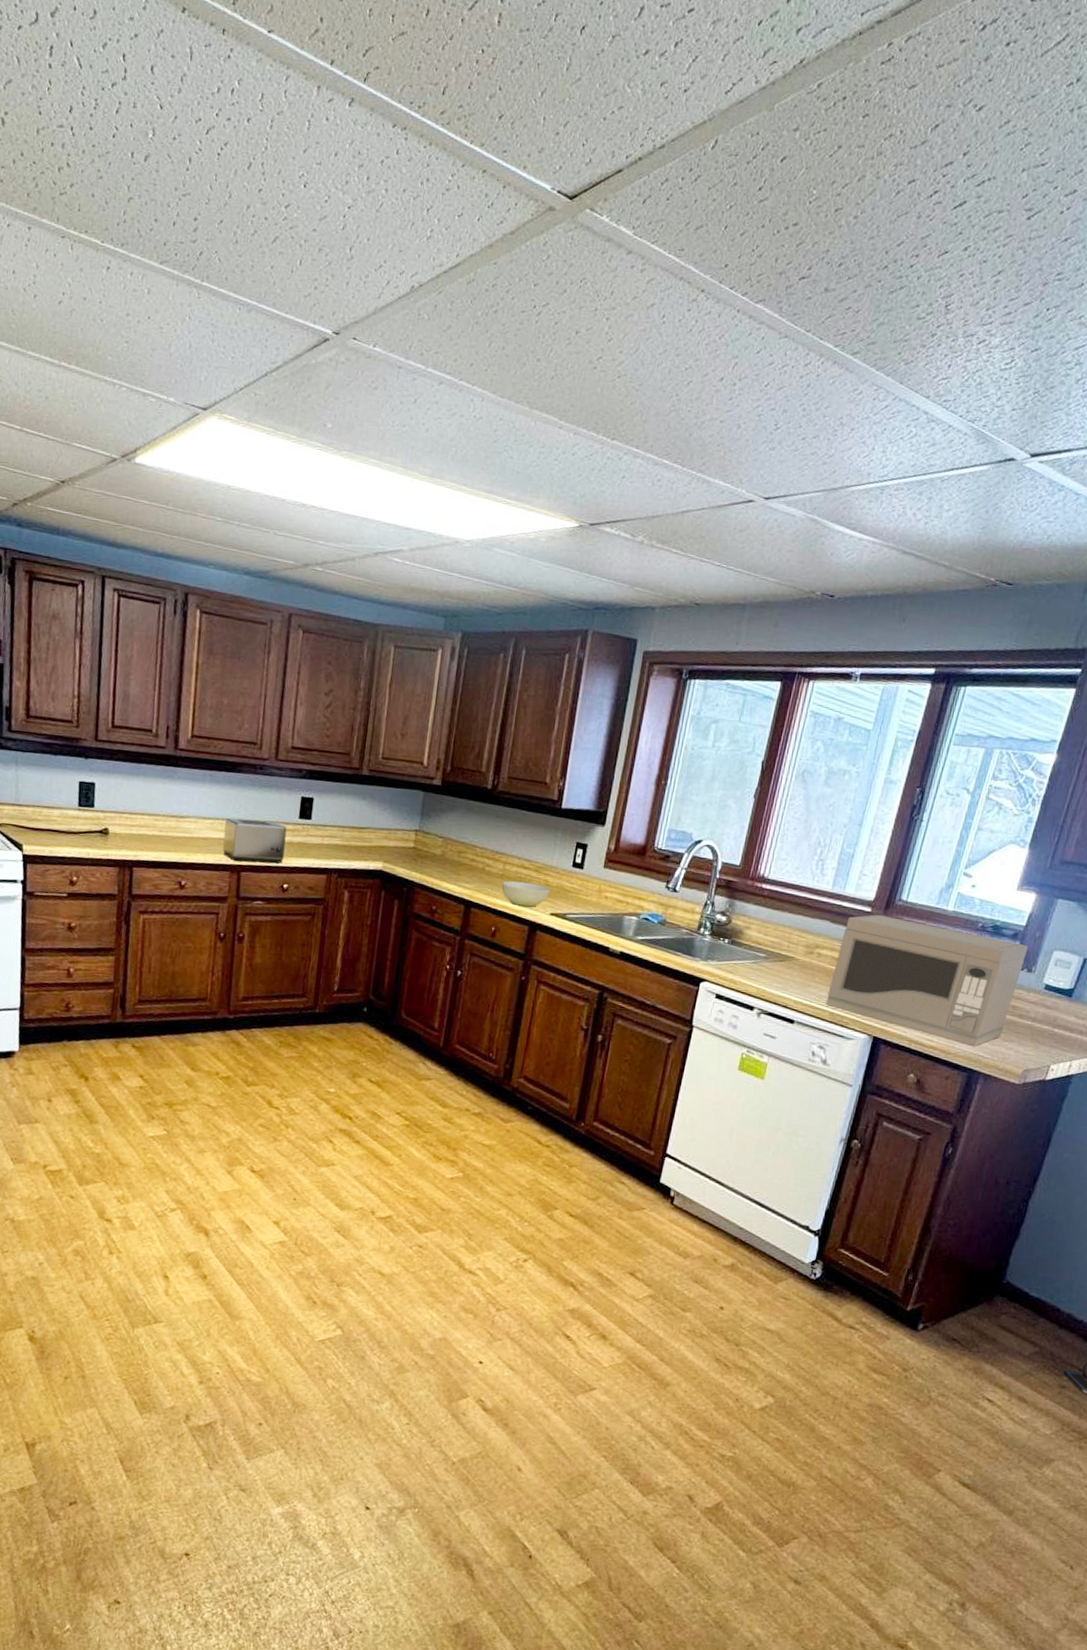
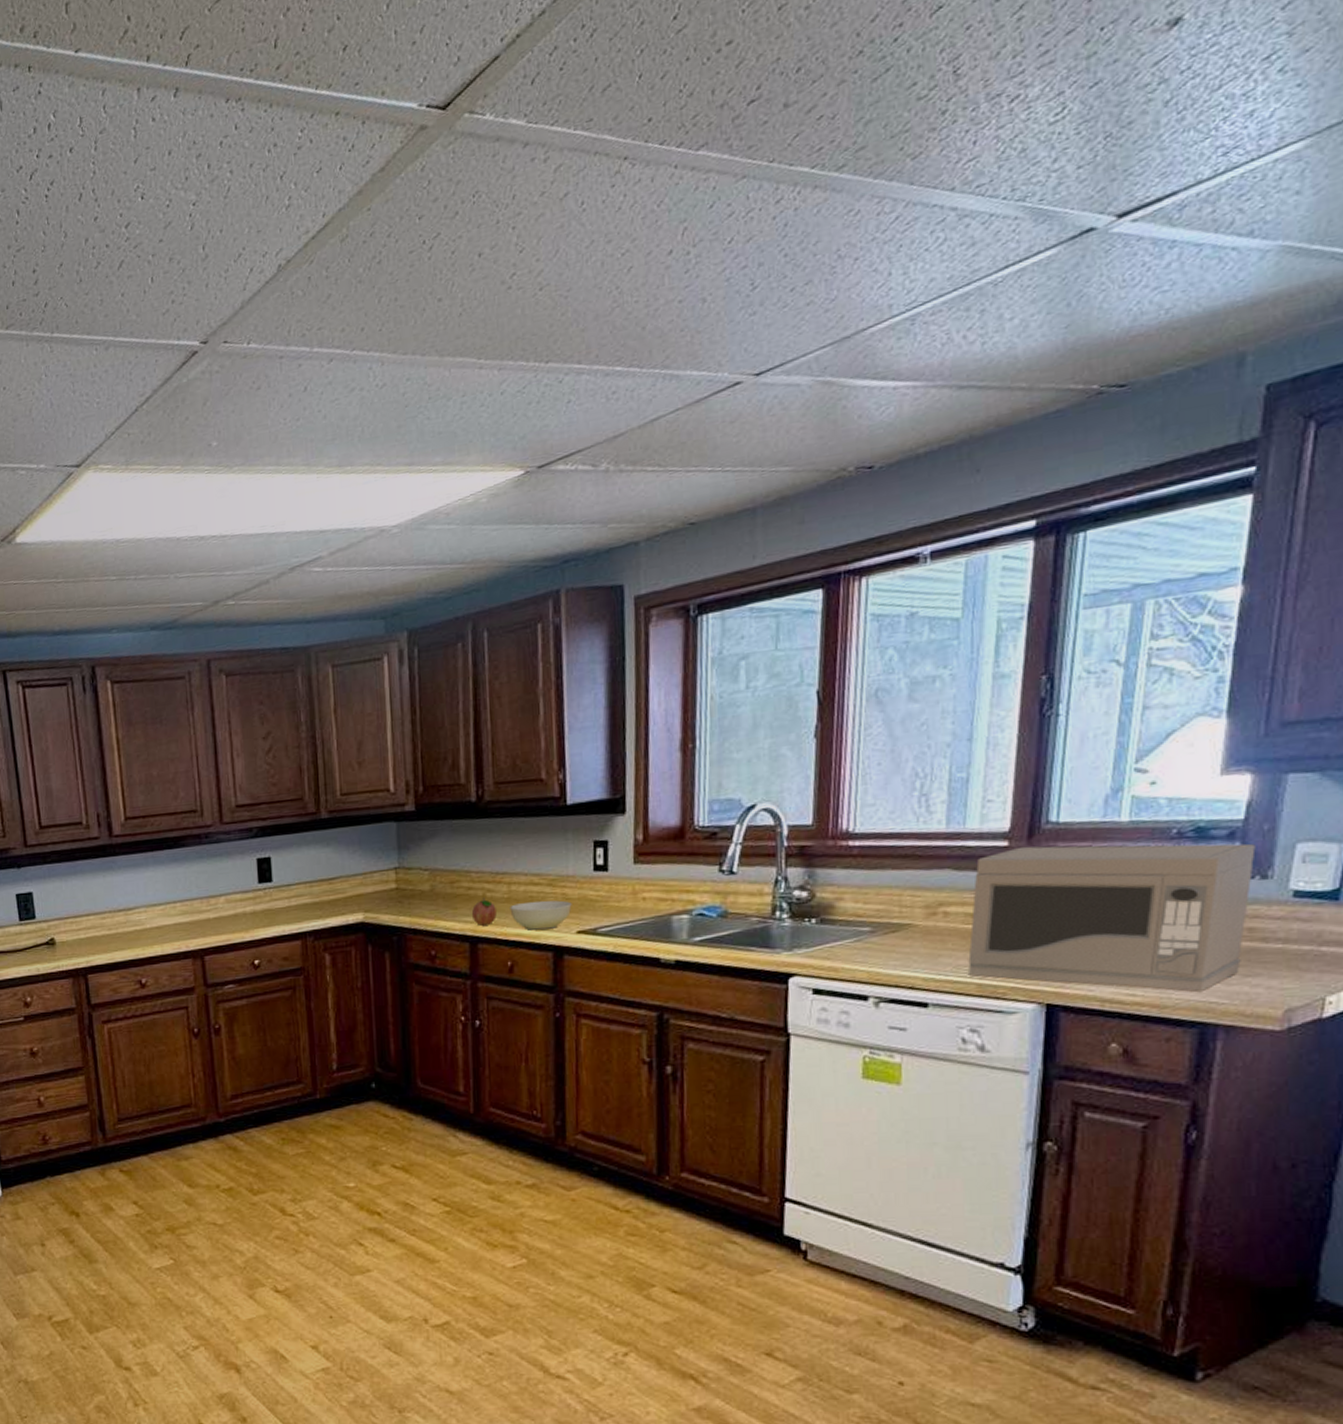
toaster: present [222,818,287,864] -> none [177,892,250,945]
fruit: none [470,870,491,894] -> present [471,898,497,926]

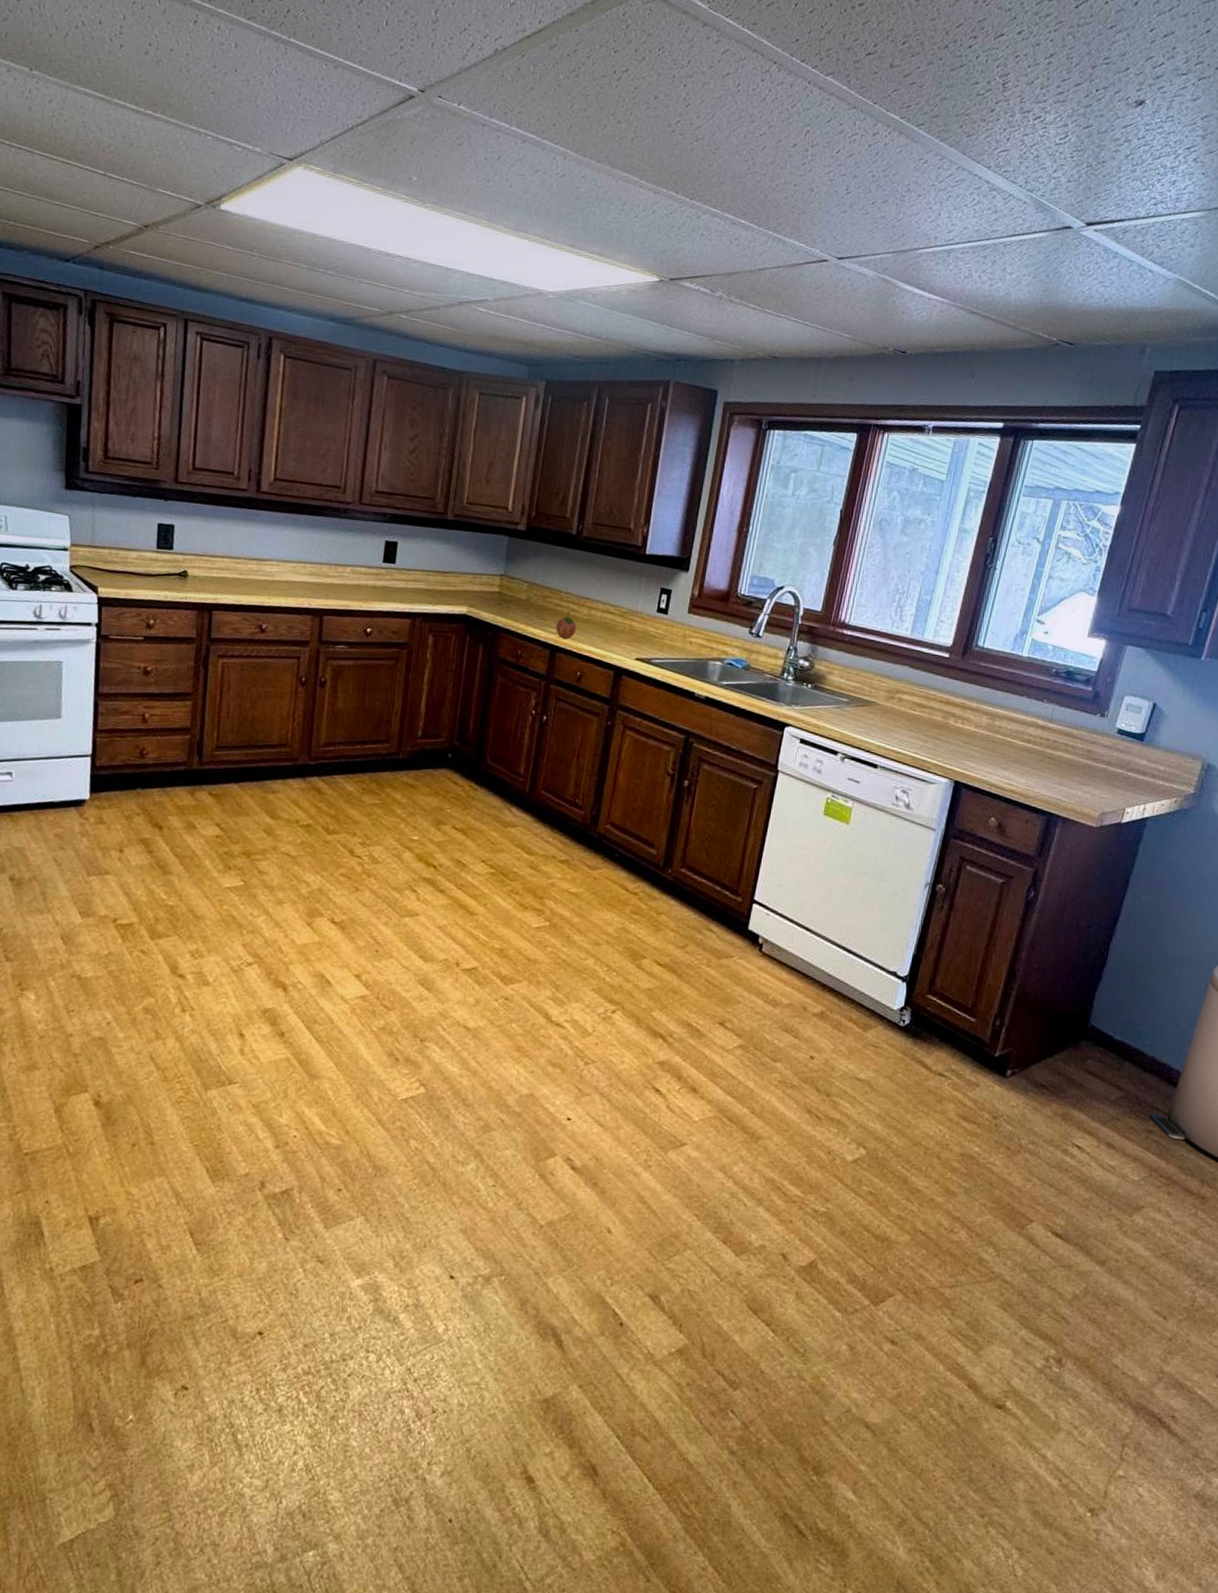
bowl: present [510,900,572,930] -> none [587,626,636,652]
microwave: present [968,843,1256,993] -> none [908,660,1101,791]

